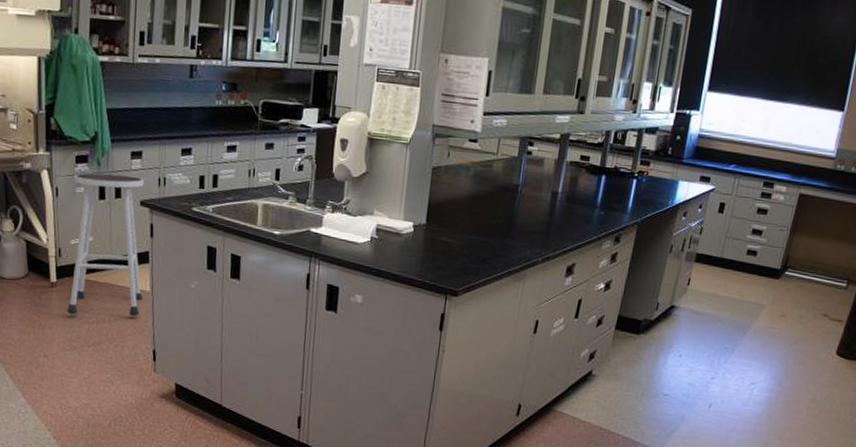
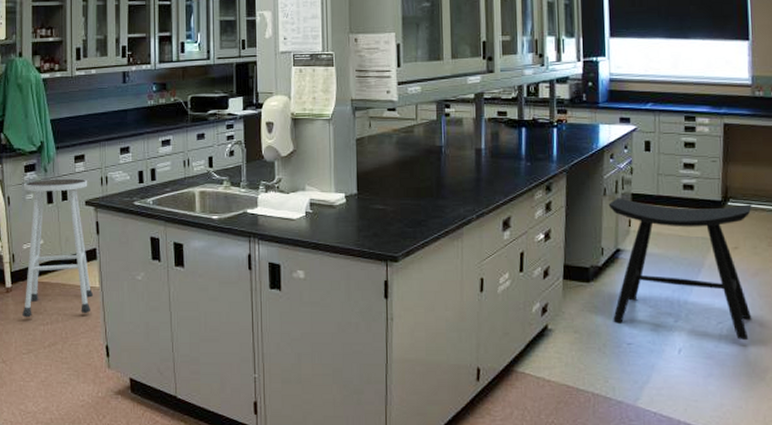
stool: none [654,256,808,401] -> present [608,198,752,340]

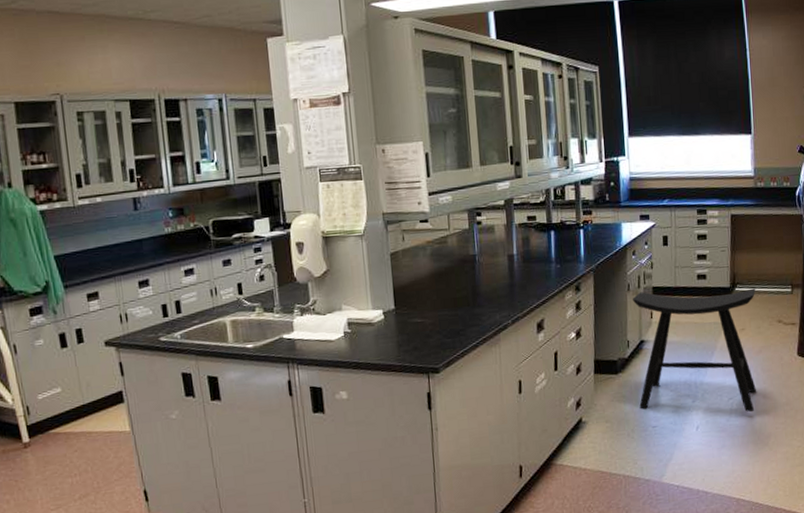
stool: present [22,178,94,318] -> none [31,318,125,472]

